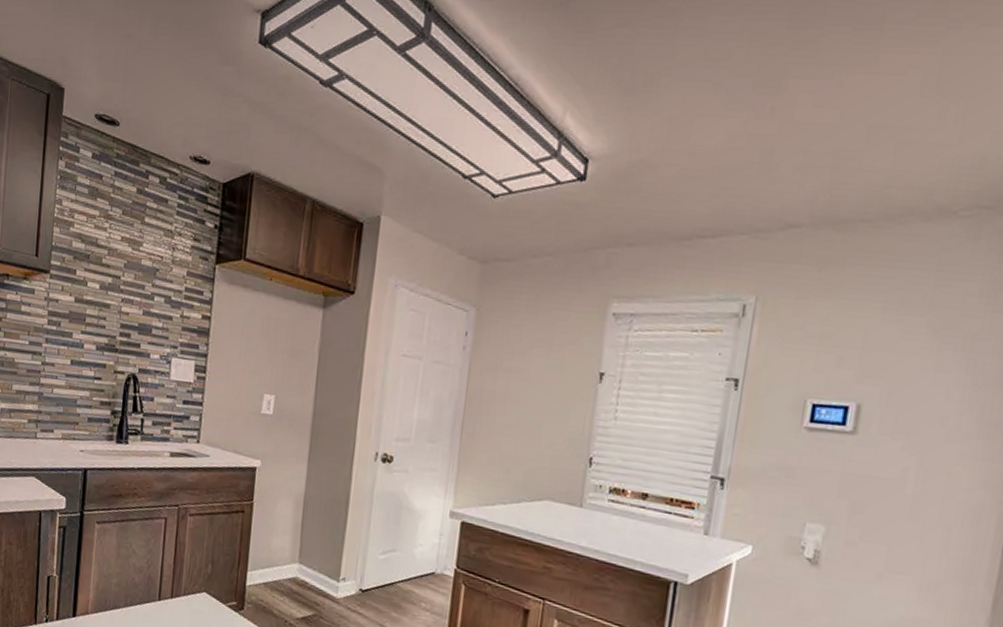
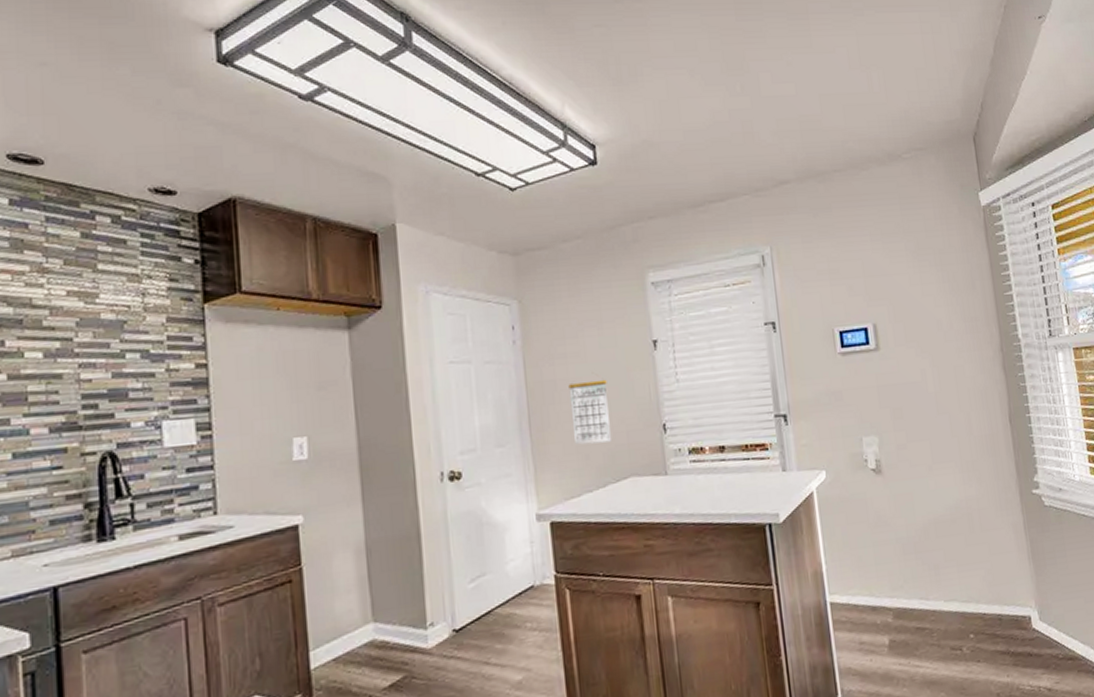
calendar: none [499,398,544,462] -> present [568,379,612,445]

